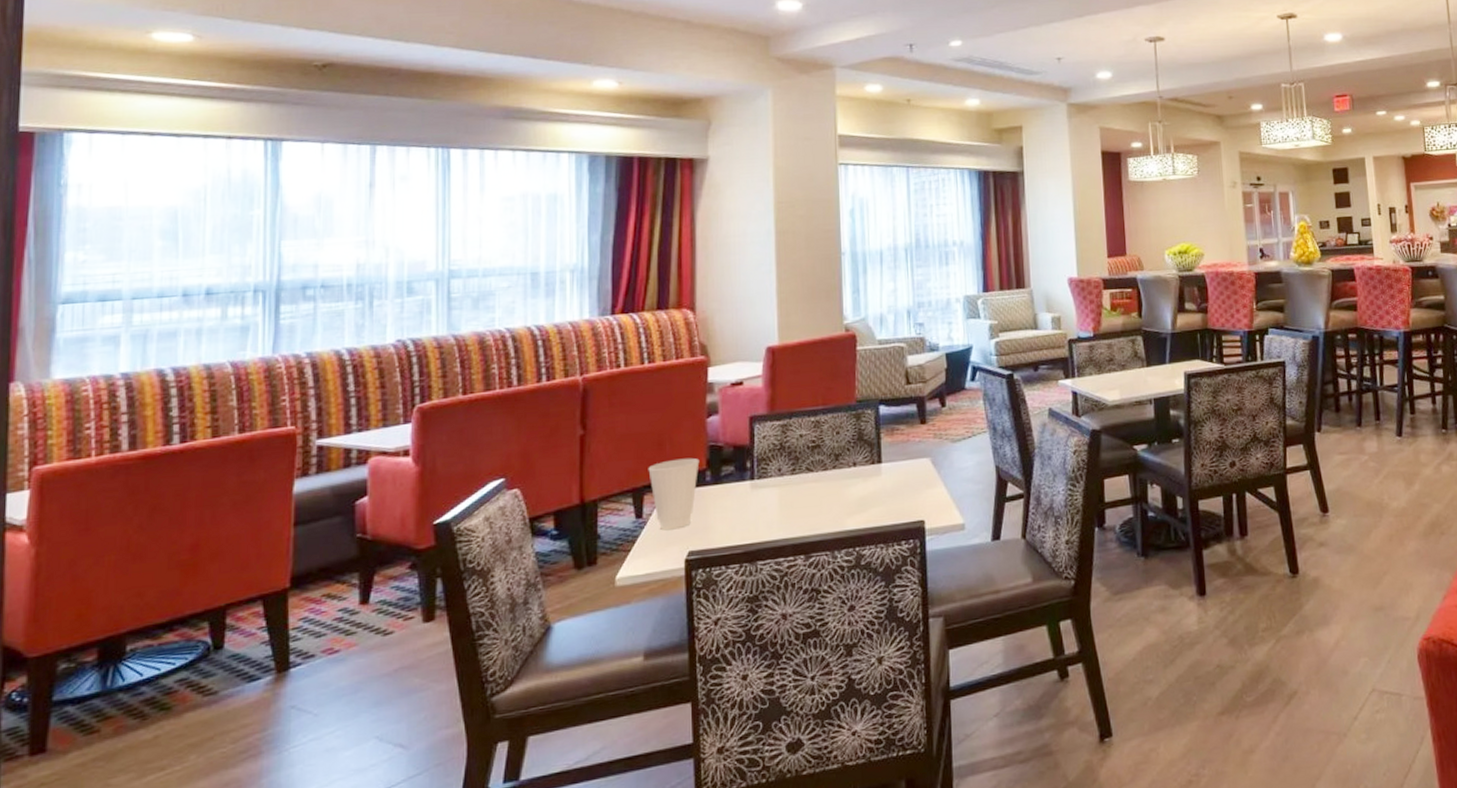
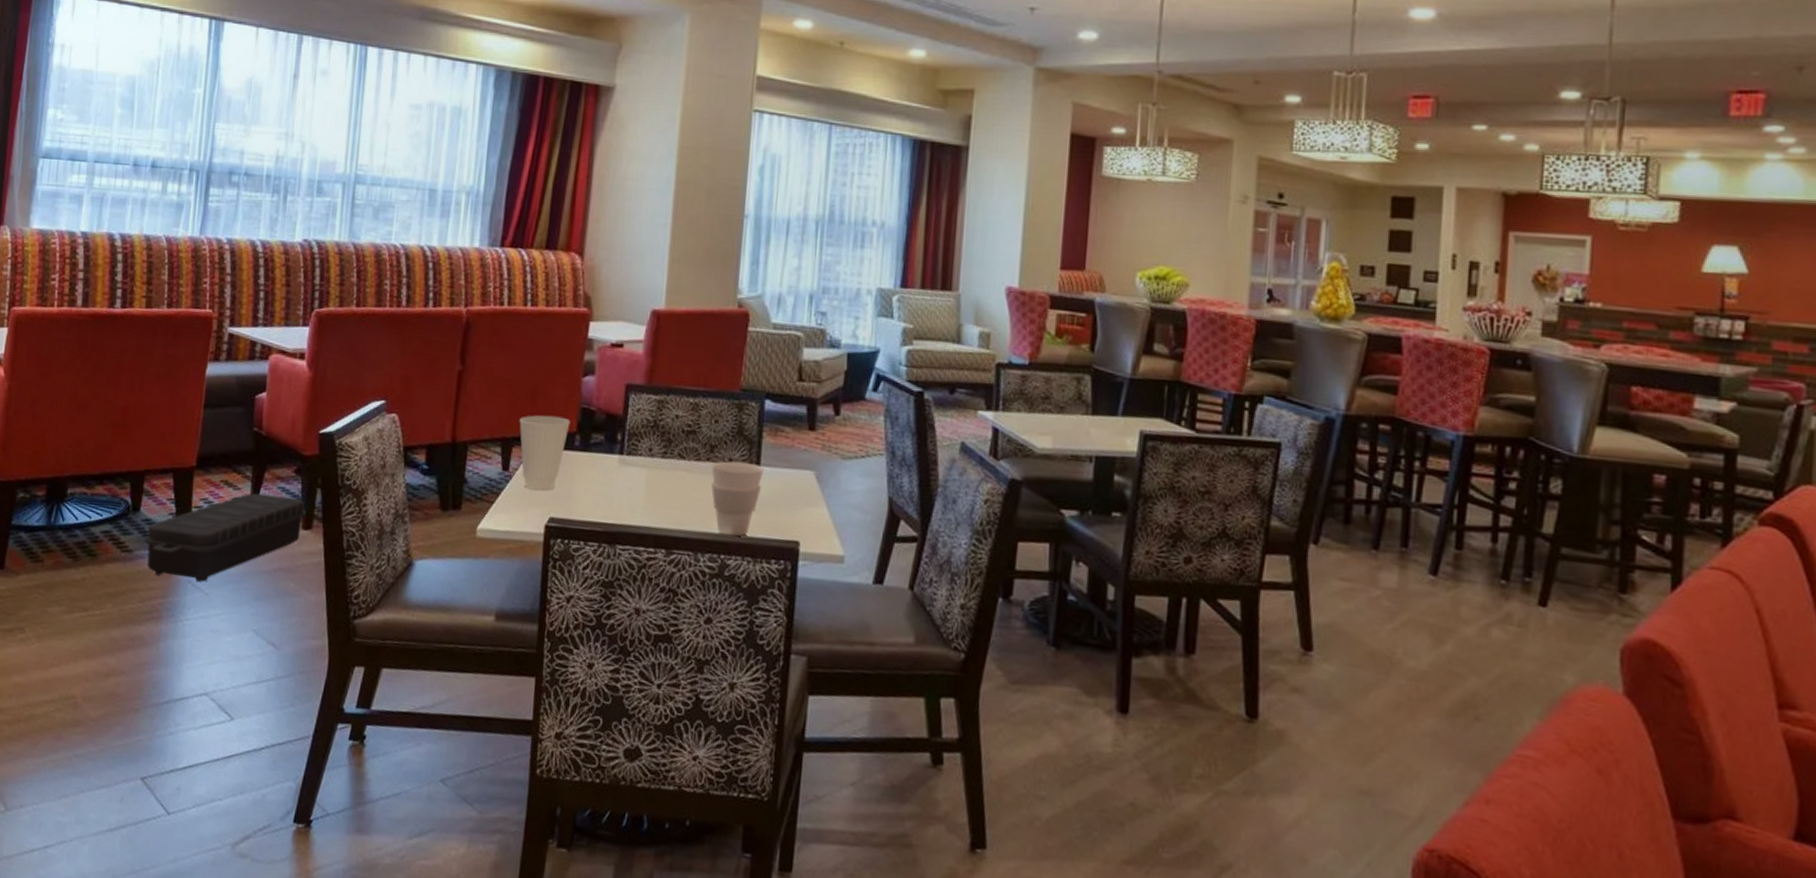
suitcase: none [231,593,427,710] -> present [144,493,307,582]
cup: none [837,462,886,530] -> present [710,461,765,537]

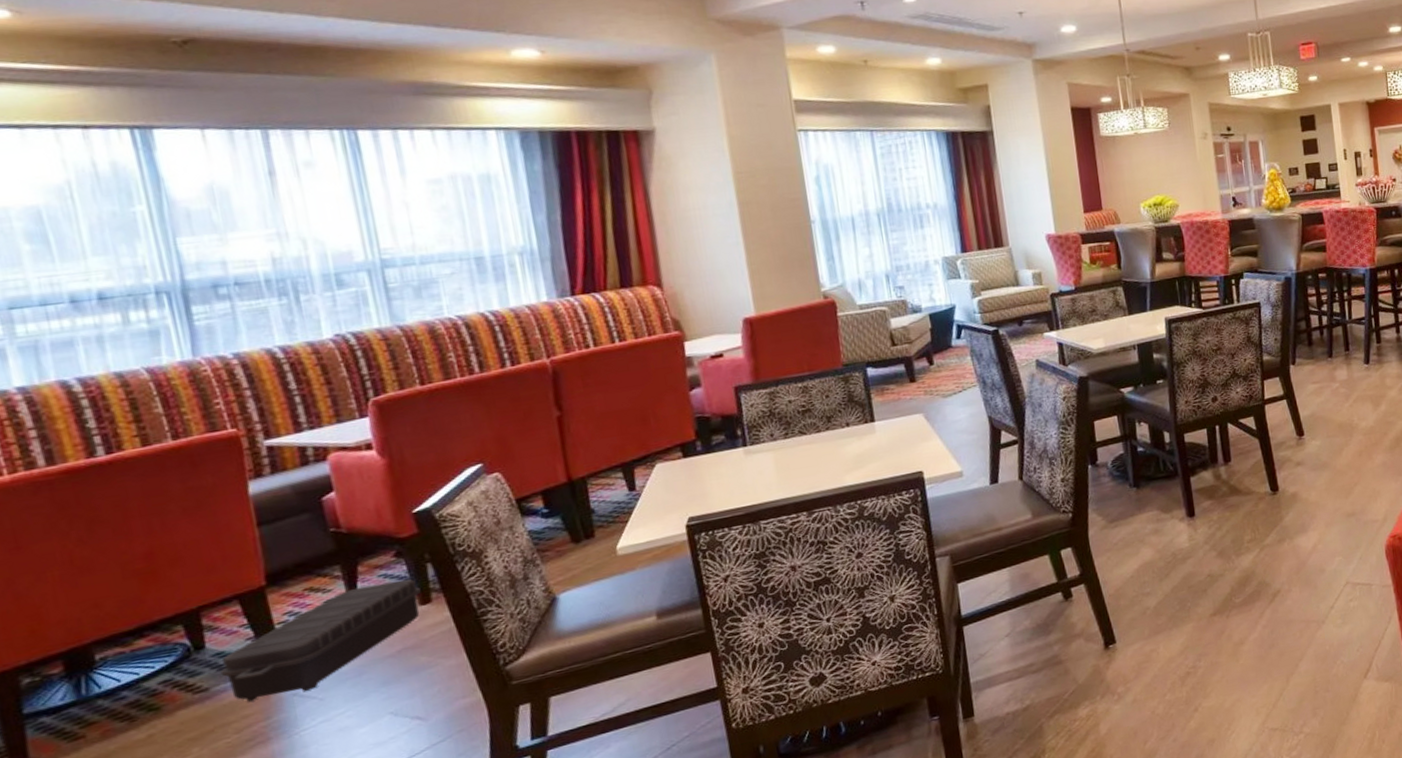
cup: present [519,415,571,491] -> none [634,430,688,501]
cup: present [710,461,765,537] -> none [830,421,881,485]

